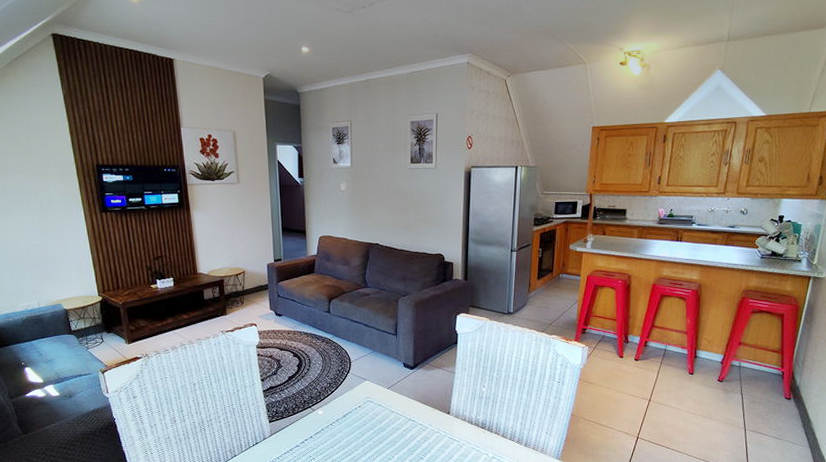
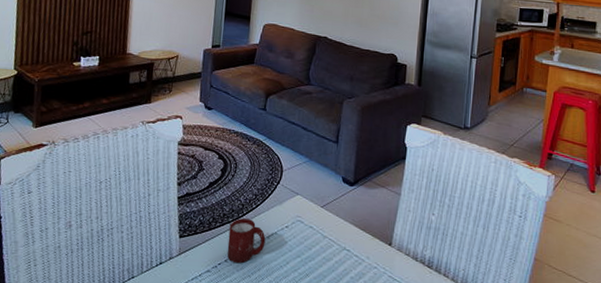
cup: none [310,403,343,438] -> present [227,218,266,264]

